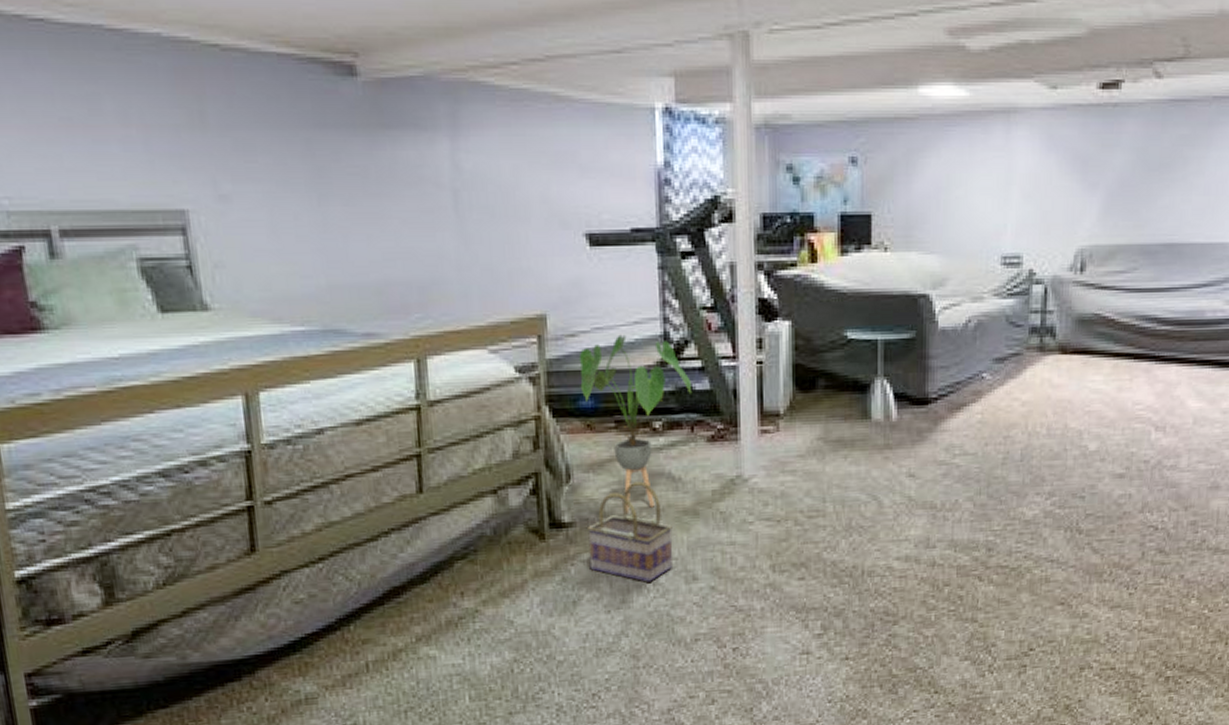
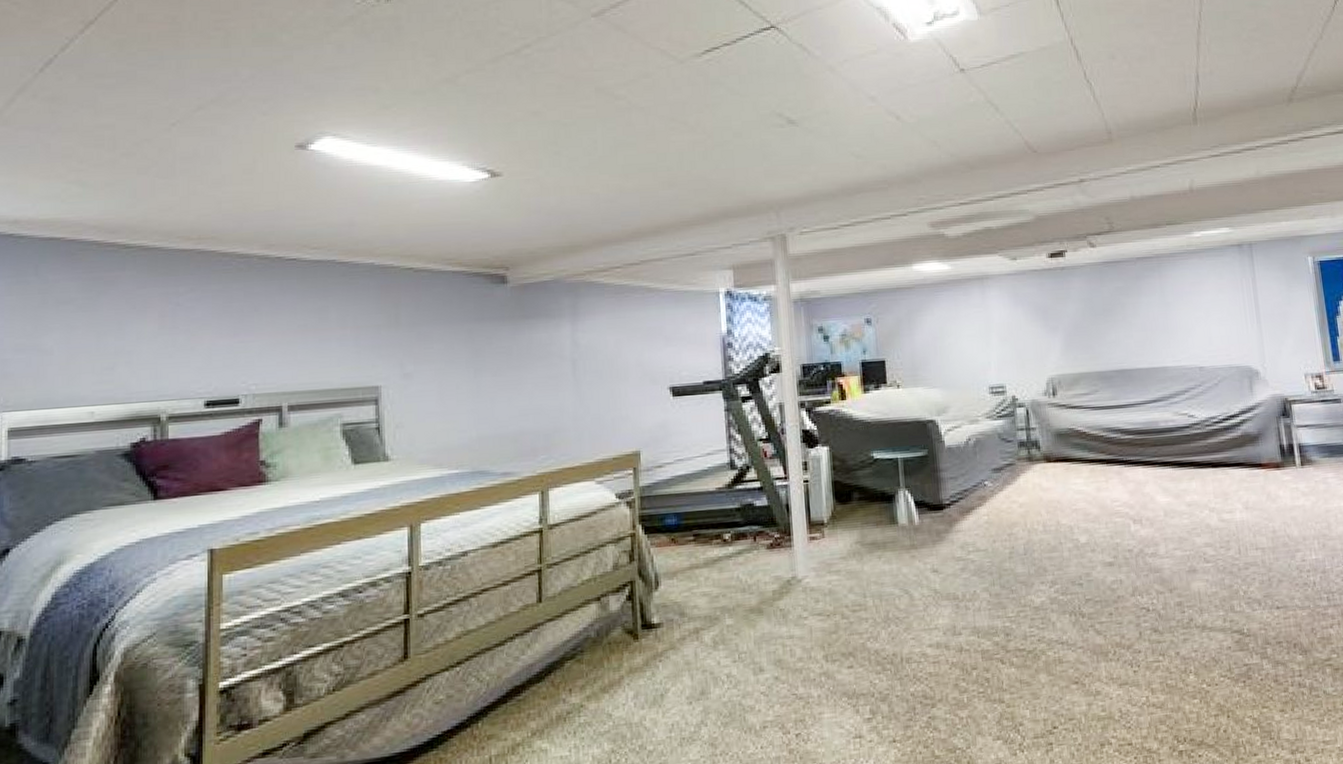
house plant: present [579,334,691,513] -> none [665,464,753,613]
basket: present [588,481,673,582] -> none [672,585,742,675]

